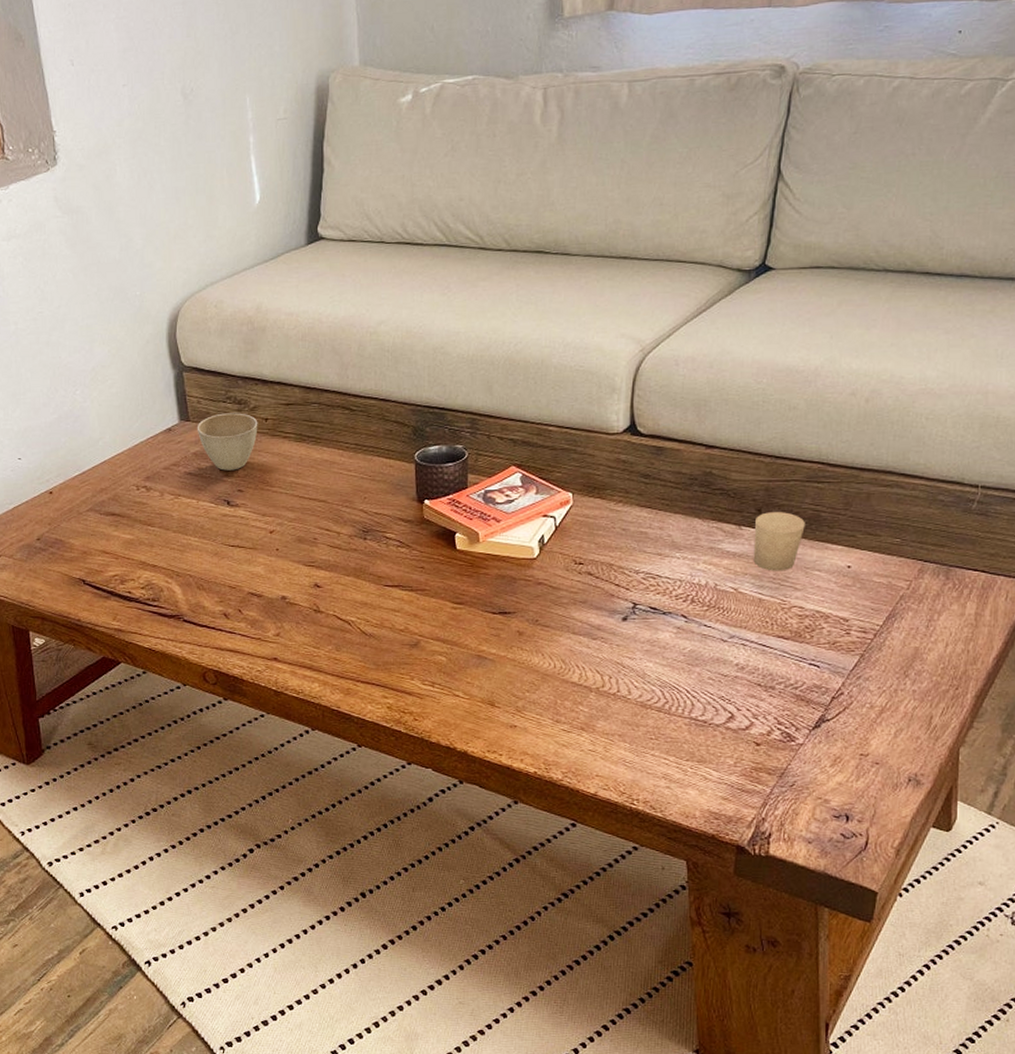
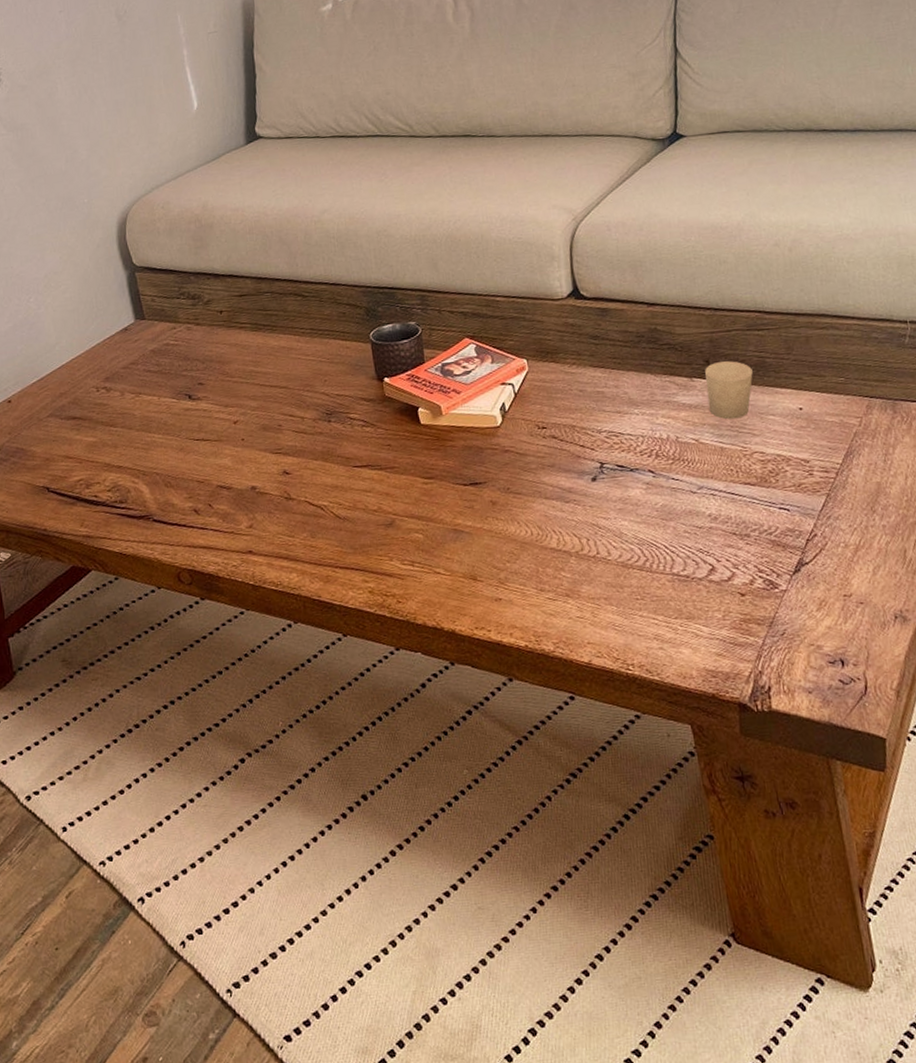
cup: present [197,413,258,471] -> none [152,307,214,365]

